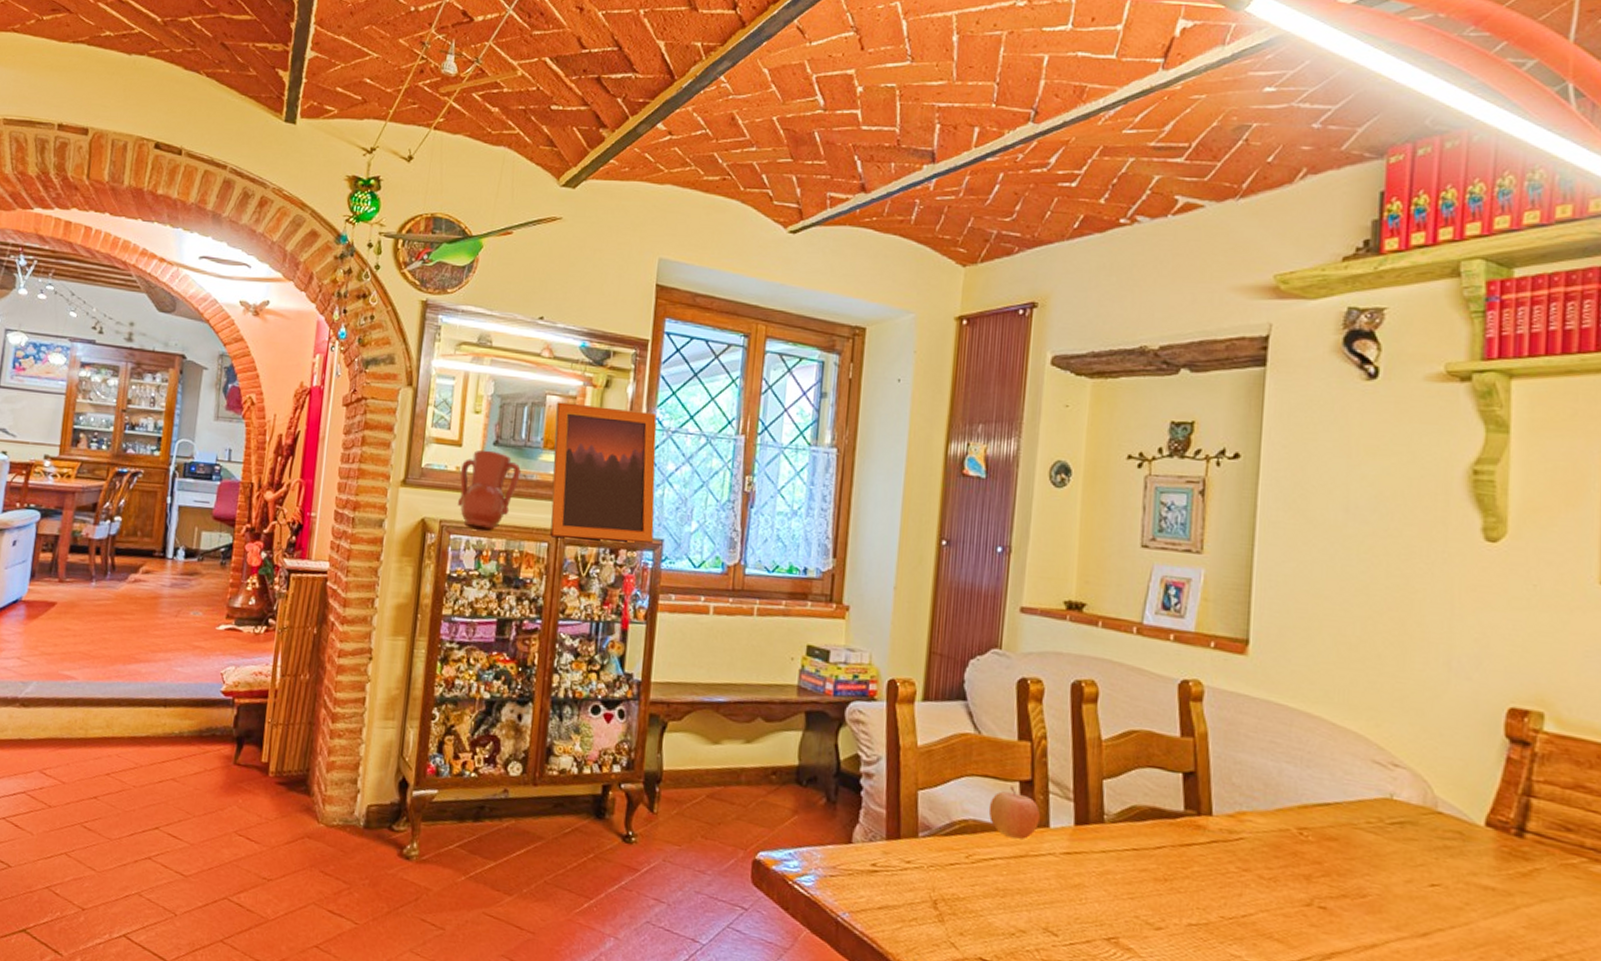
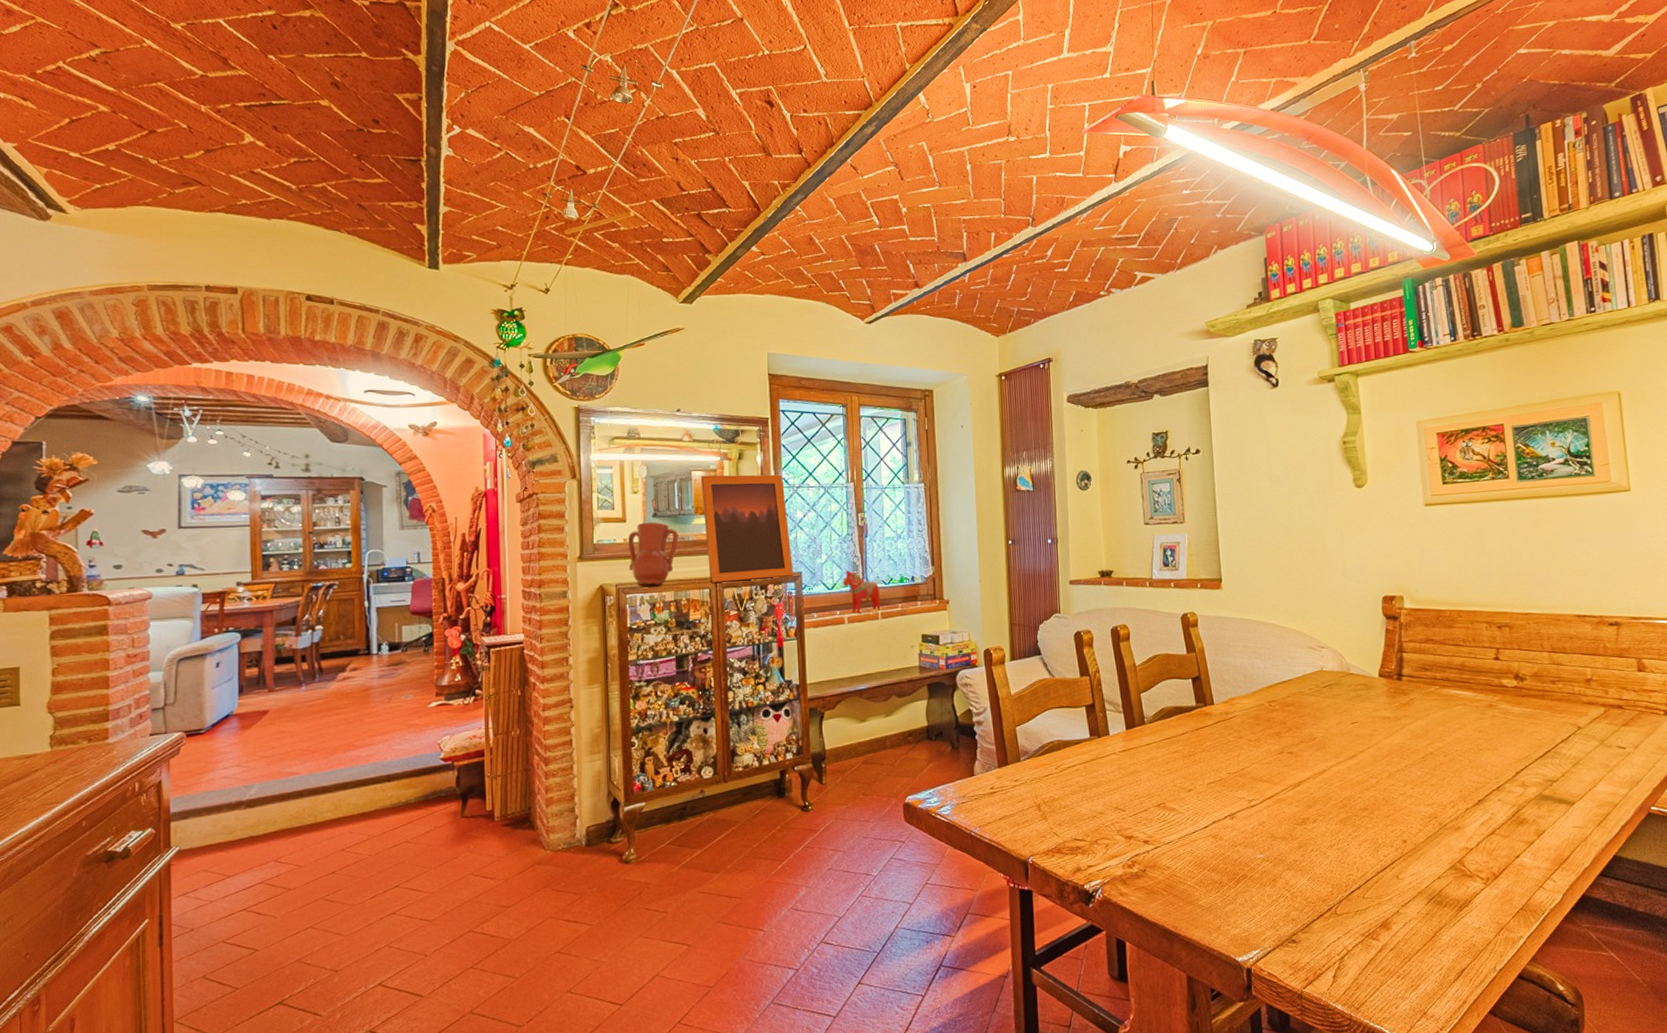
decorative figurine: none [713,547,760,605] -> present [842,571,881,613]
fruit: present [988,786,1040,840] -> none [1066,711,1102,748]

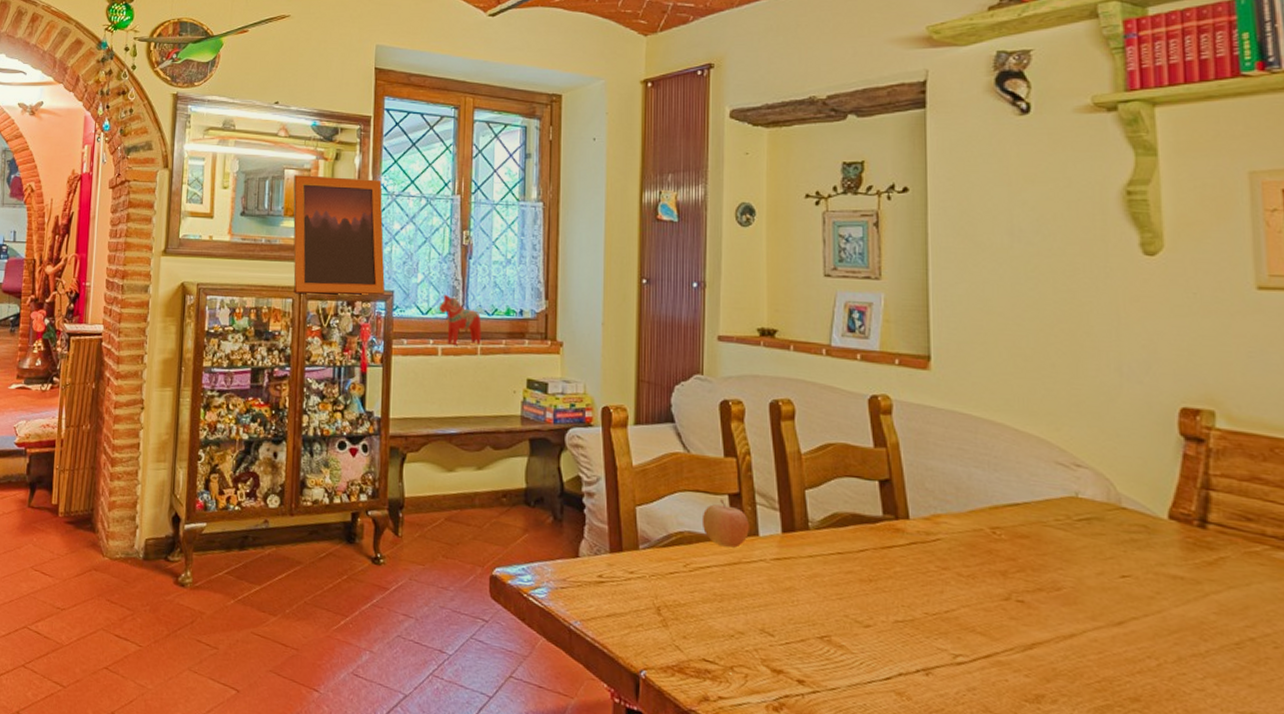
vase: present [627,522,679,588] -> none [212,220,265,292]
fruit: none [1066,711,1102,748] -> present [701,499,749,548]

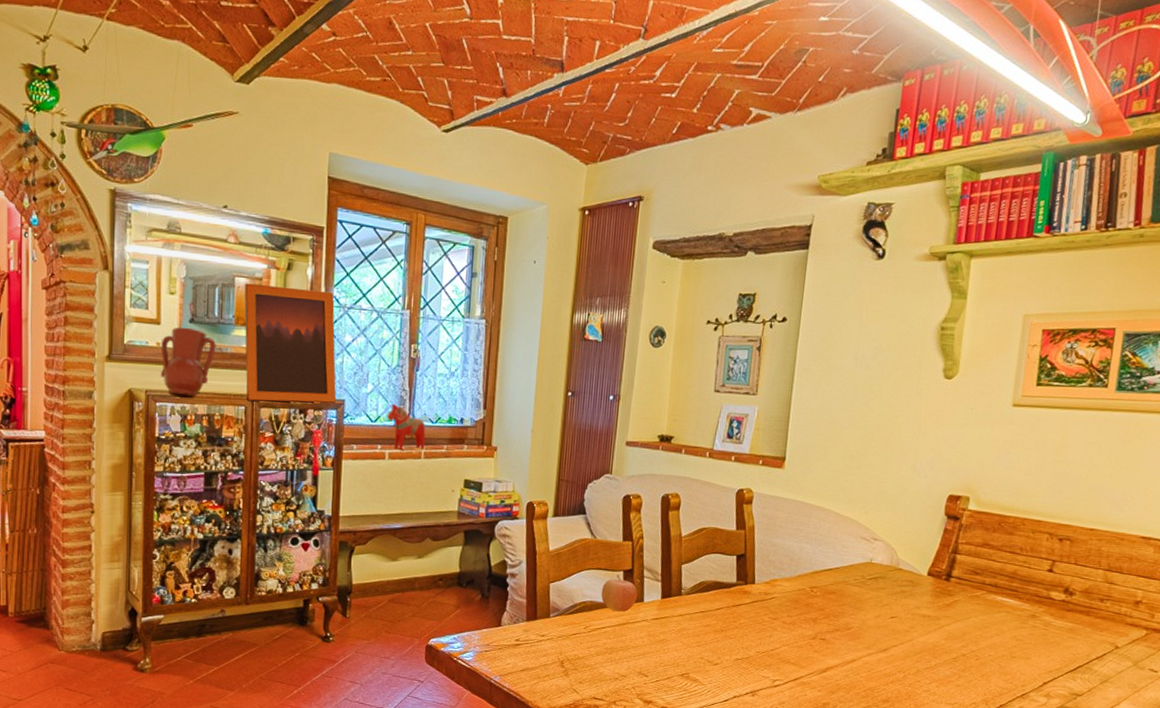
vase: none [212,220,265,292] -> present [160,327,216,399]

